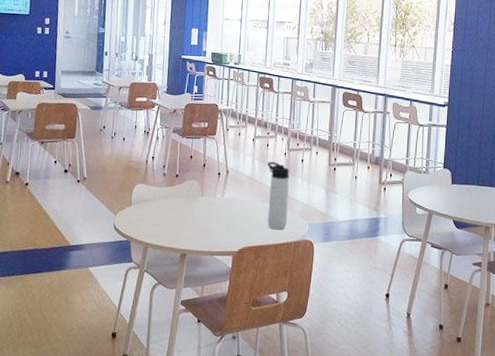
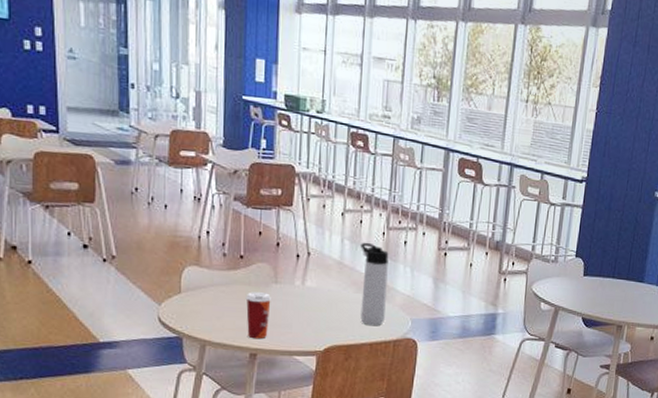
paper cup: none [179,203,198,242] -> present [245,292,271,339]

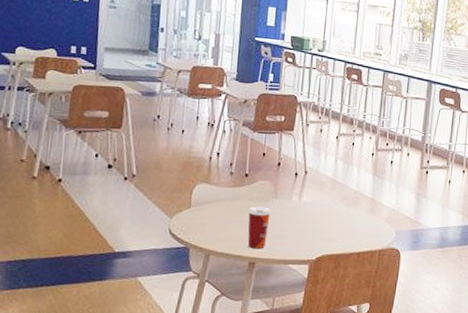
thermos bottle: present [360,242,389,326] -> none [350,162,377,237]

